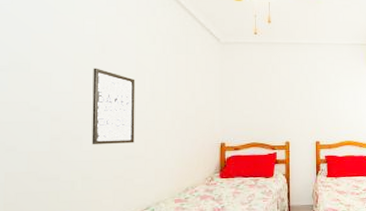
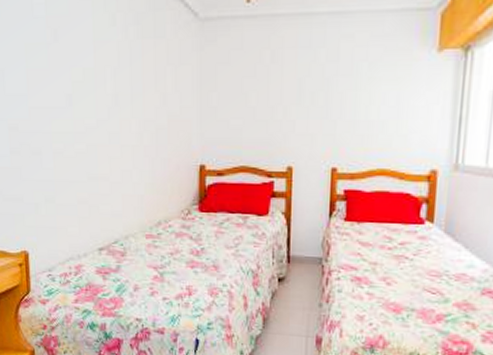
wall art: present [92,68,136,145] -> none [46,62,98,162]

